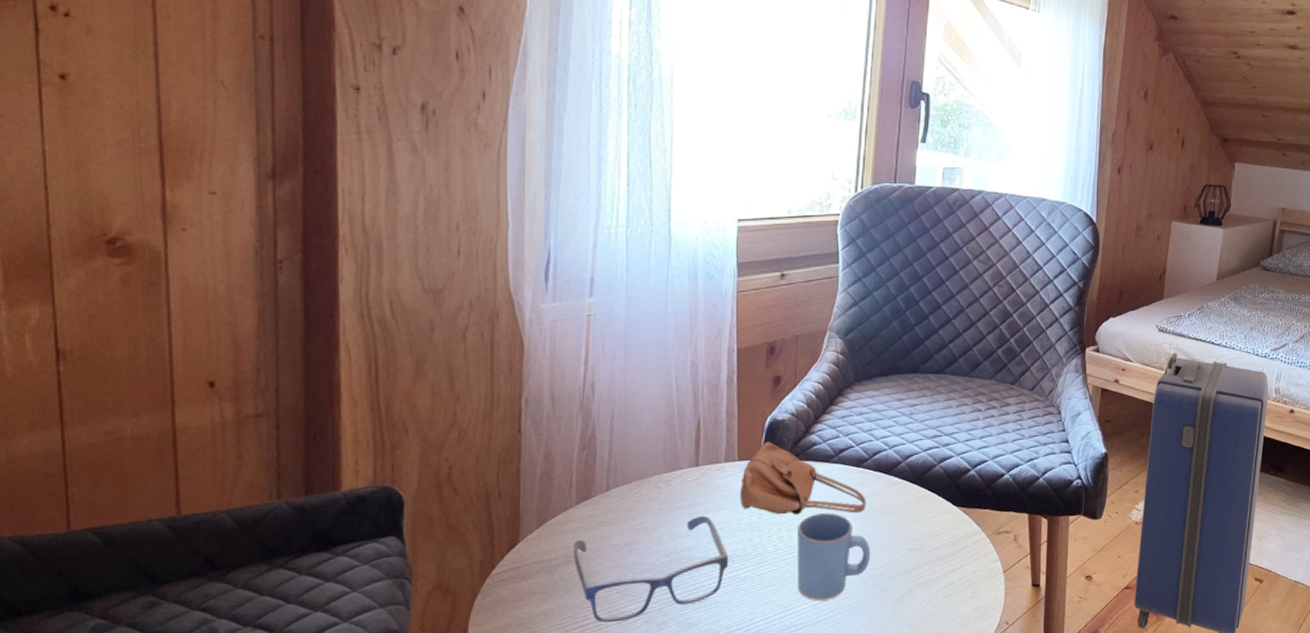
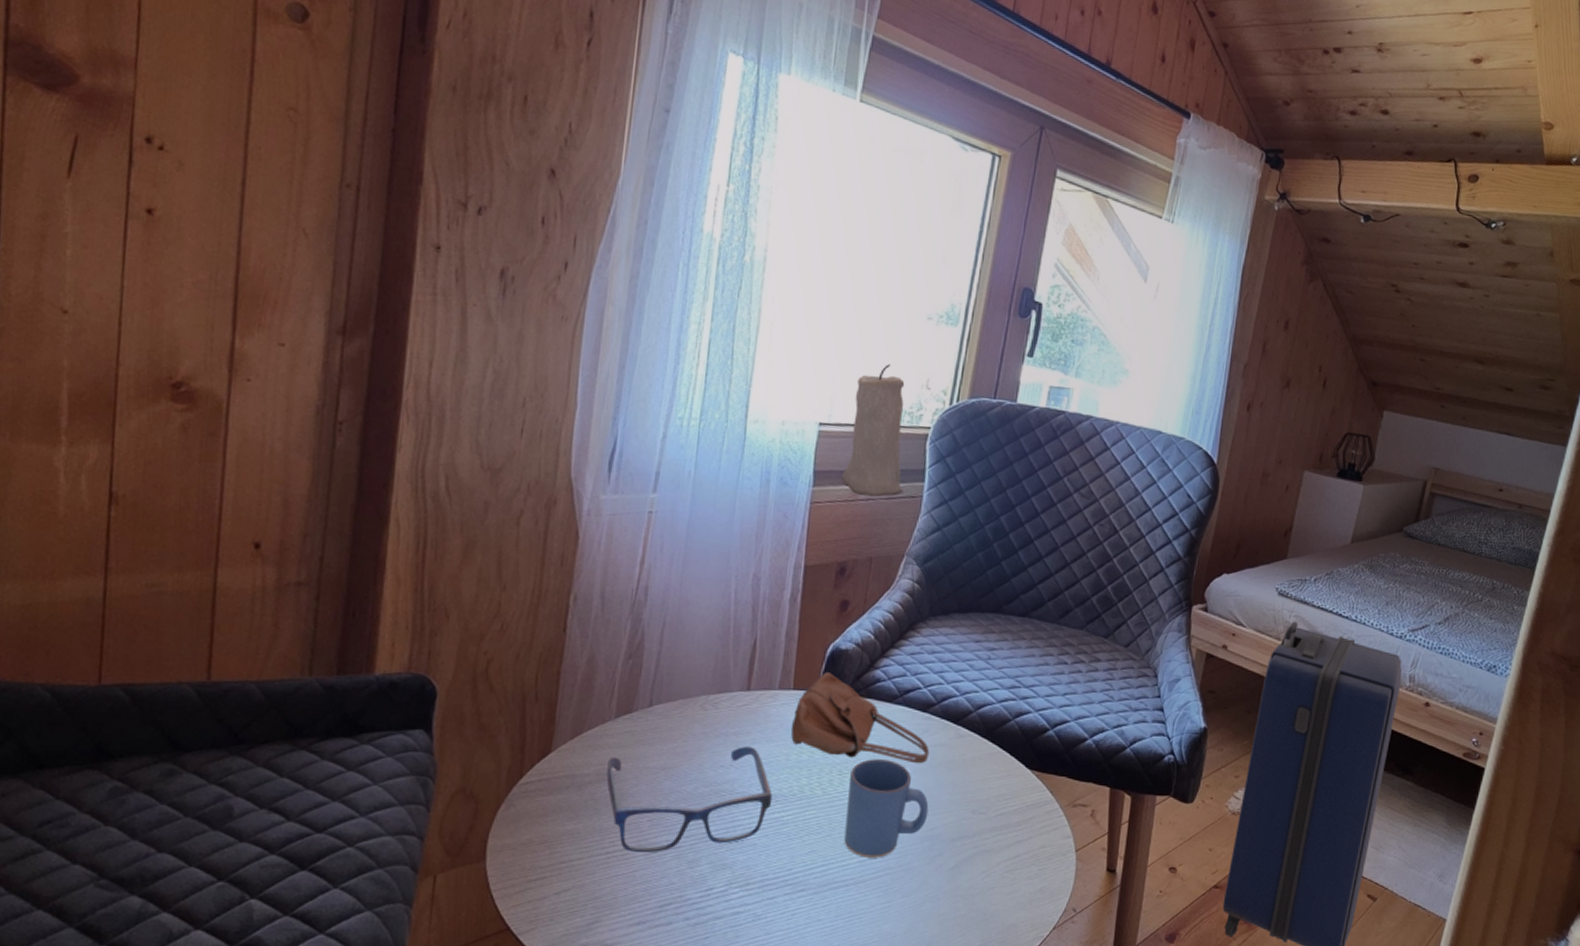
candle: none [763,161,821,282] -> present [841,364,905,497]

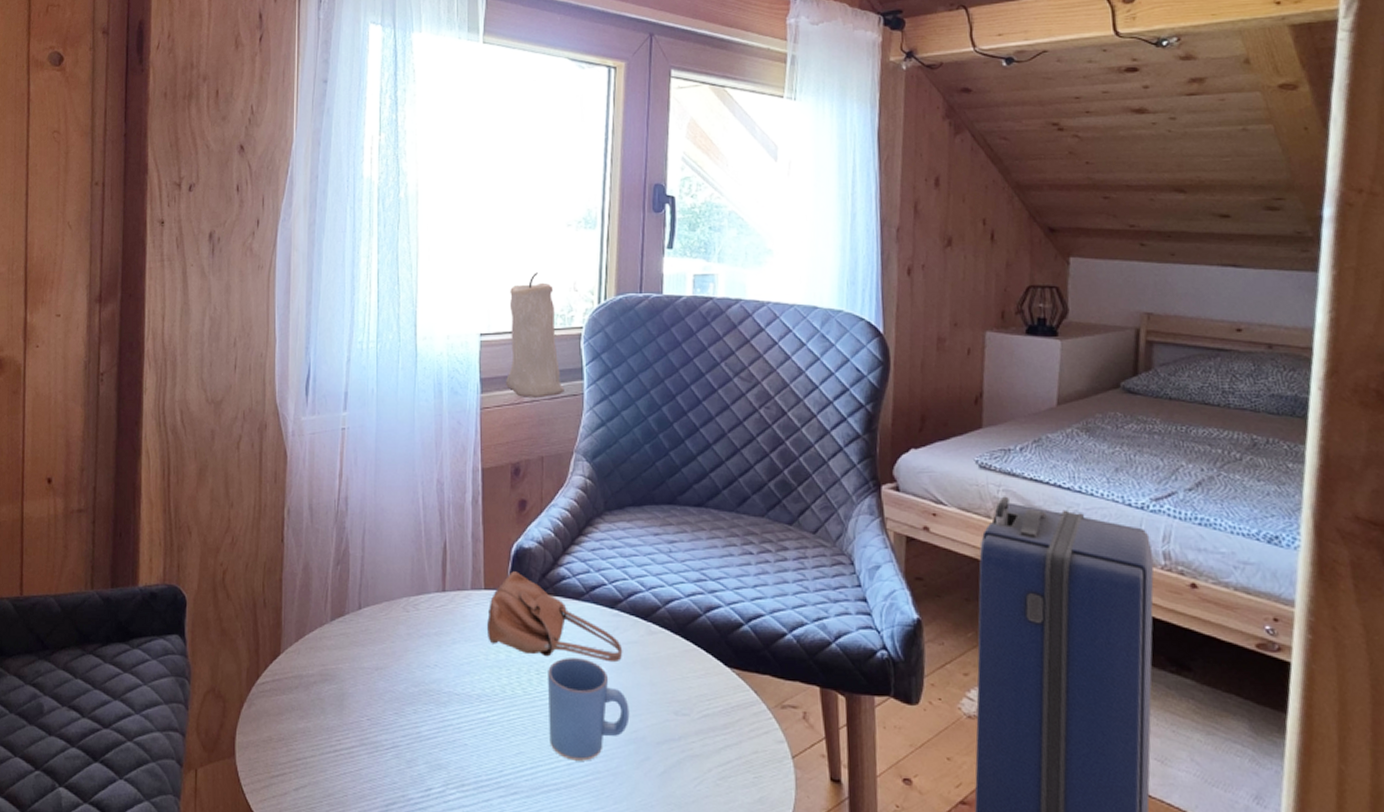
eyeglasses: present [606,746,773,854] -> none [328,646,477,752]

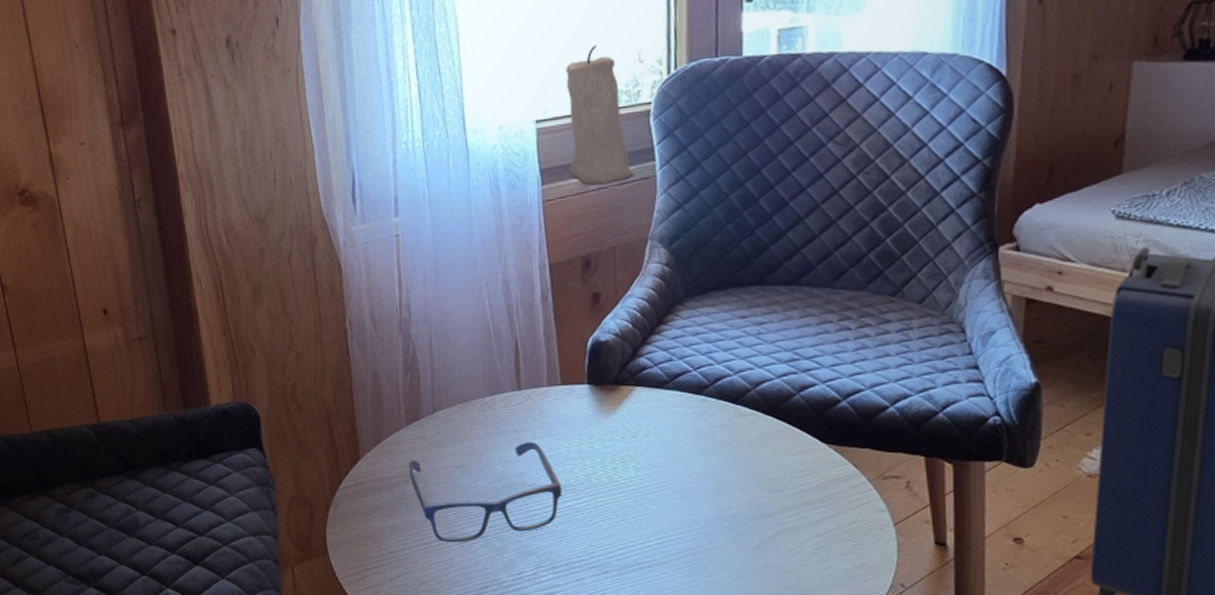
eyeglasses: none [328,646,477,752] -> present [408,441,563,543]
handbag: present [487,571,623,663] -> none [566,365,712,447]
mug: present [548,658,630,761] -> none [633,444,721,540]

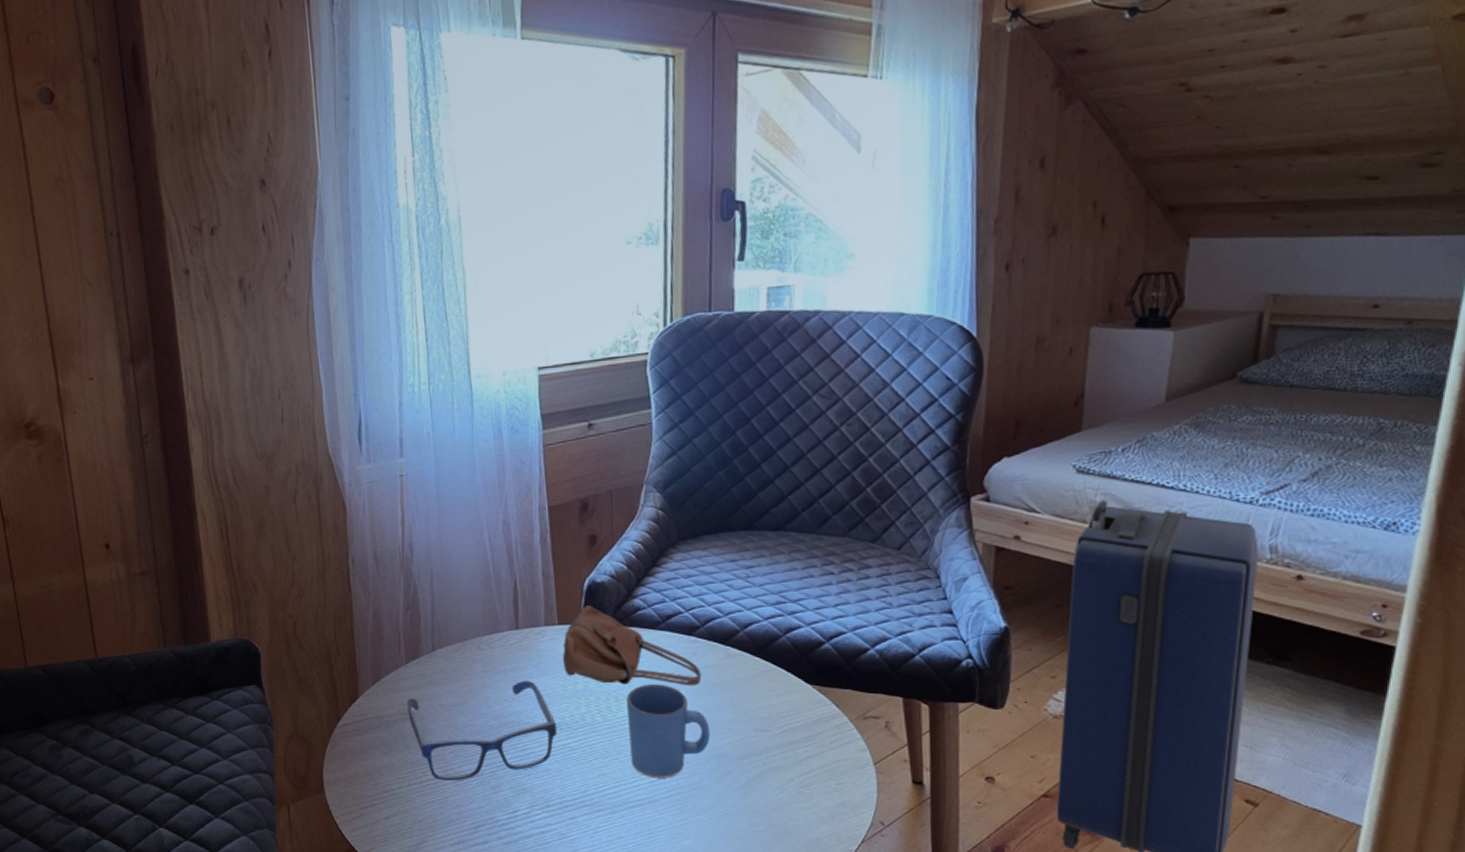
candle: present [566,45,635,186] -> none [568,297,632,432]
handbag: none [566,365,712,447] -> present [562,605,702,687]
mug: none [633,444,721,540] -> present [626,684,711,778]

